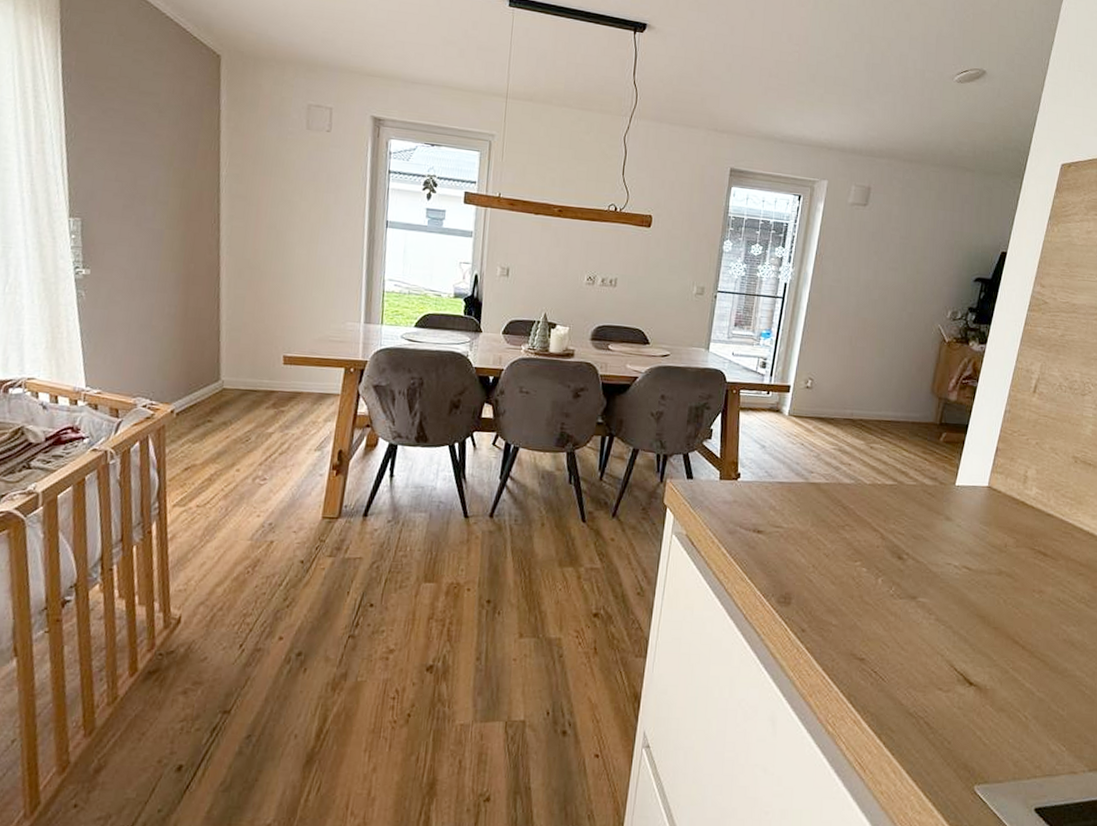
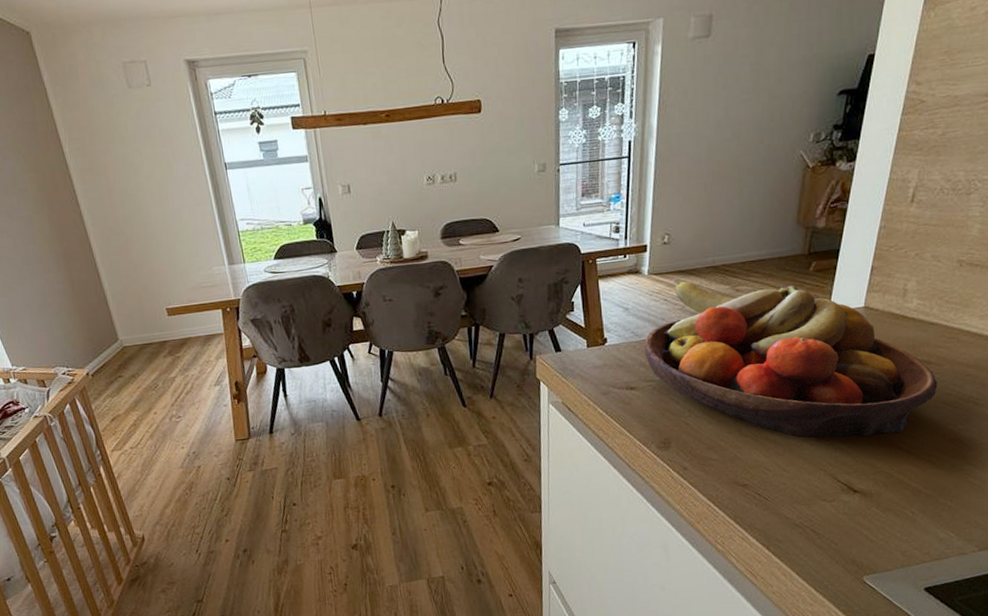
fruit bowl: none [776,427,1053,624] -> present [644,280,938,437]

